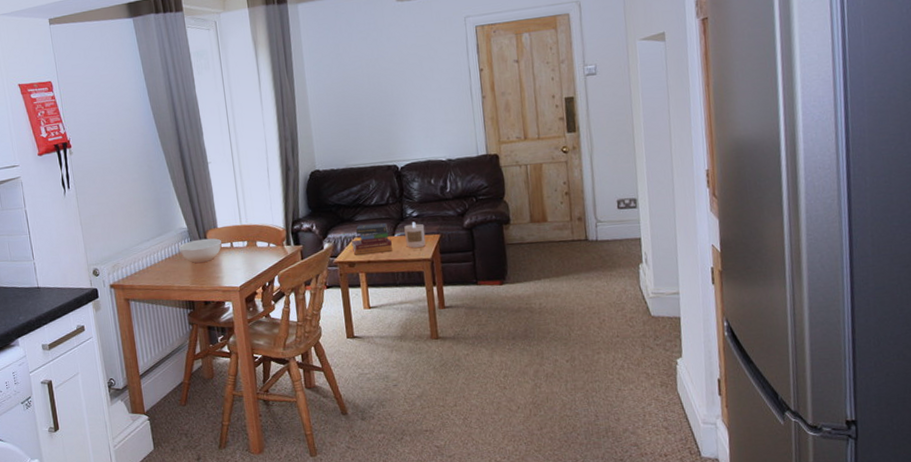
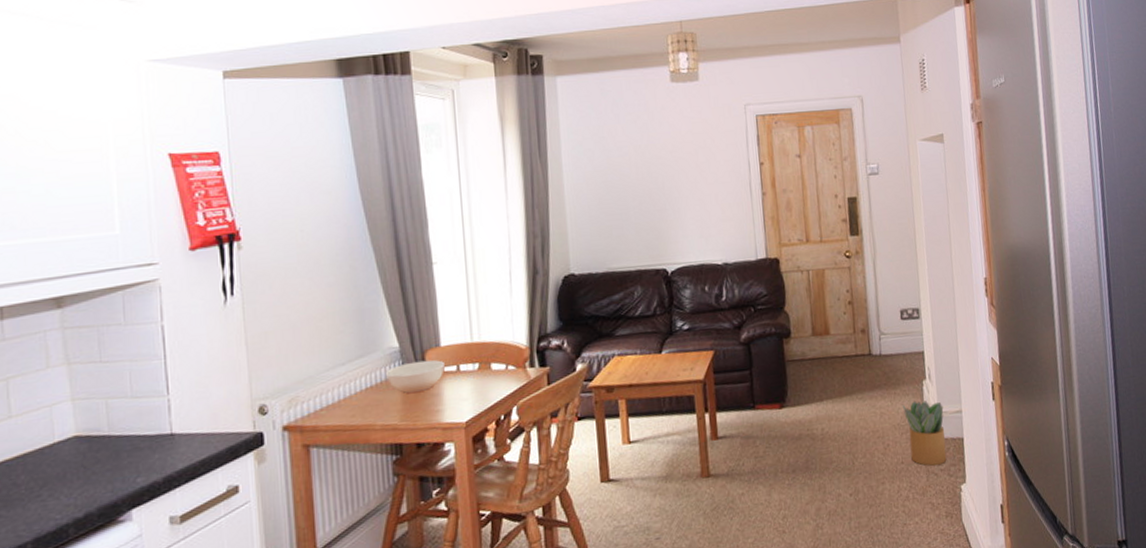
books: present [351,222,392,255] -> none [609,337,659,378]
candle: present [404,221,426,249] -> none [673,336,698,368]
potted plant: none [618,282,663,341] -> present [902,400,947,466]

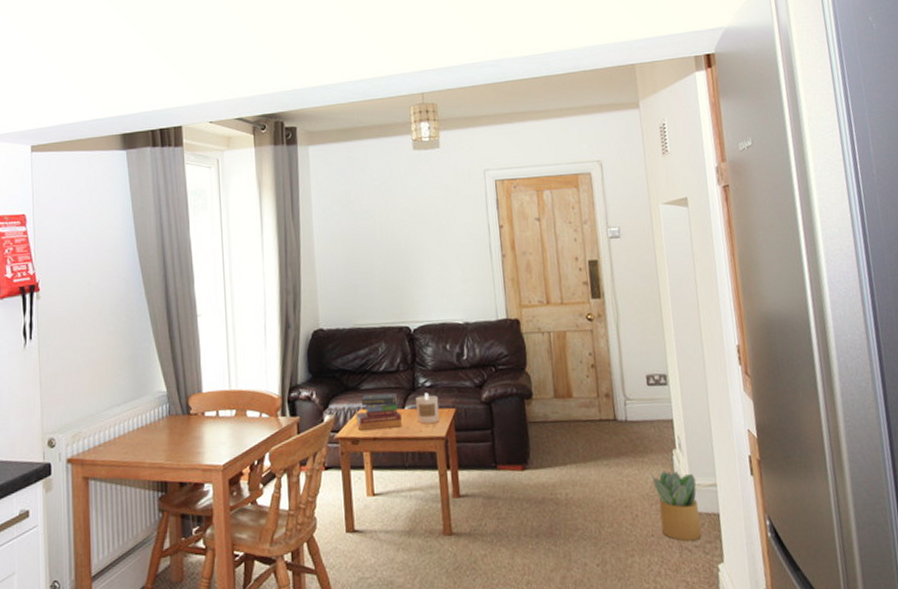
bowl: present [385,360,445,393] -> none [154,404,206,434]
books: none [609,337,659,378] -> present [355,392,402,430]
candle: none [673,336,698,368] -> present [416,392,440,425]

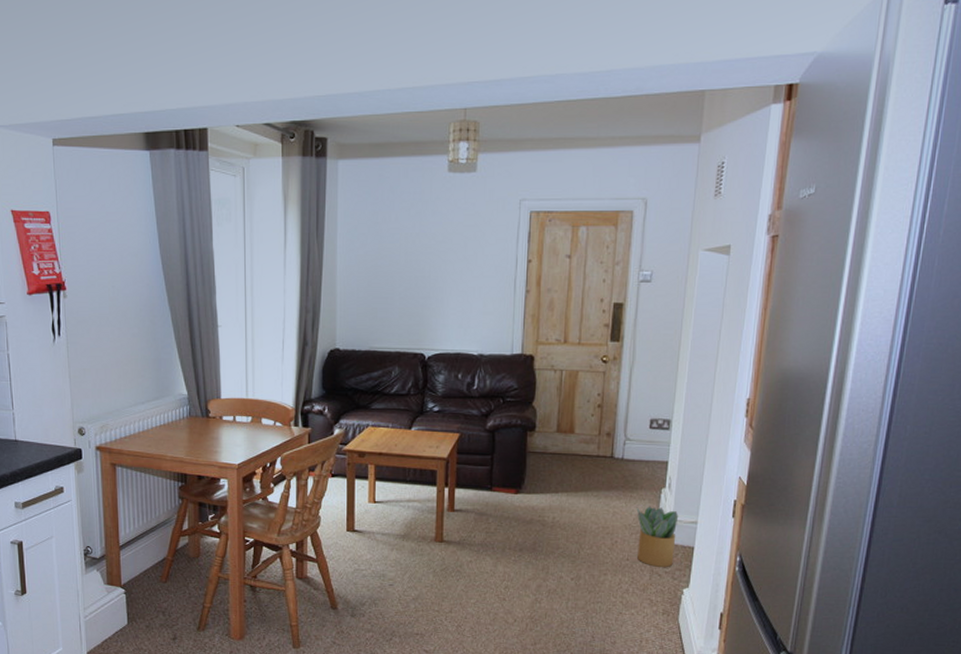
books: present [355,392,402,430] -> none [363,413,407,445]
candle: present [416,392,440,425] -> none [422,416,445,446]

